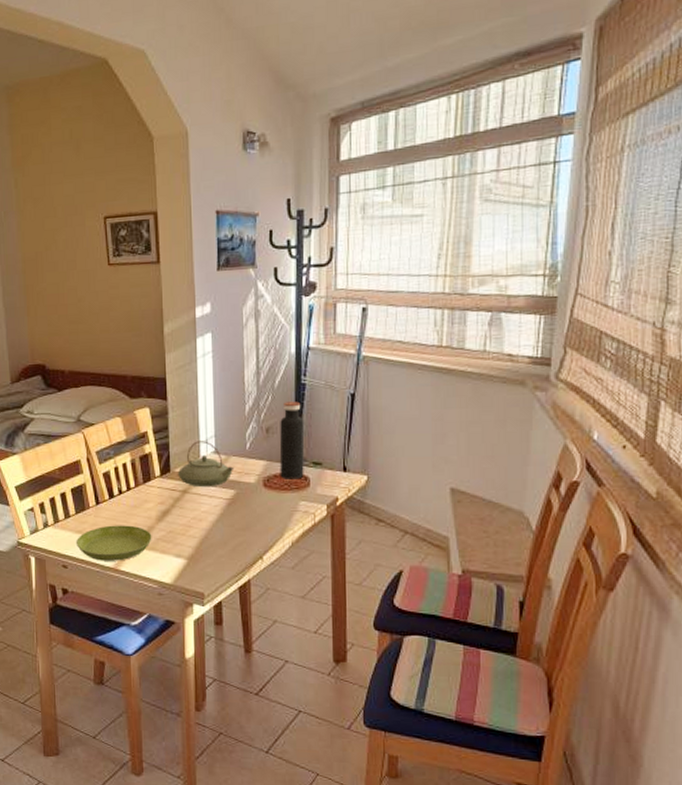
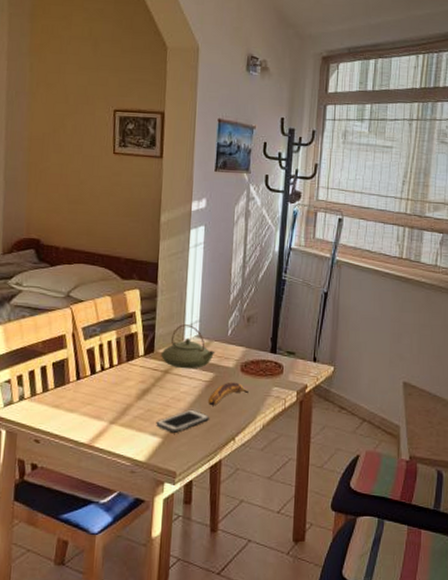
saucer: present [77,525,152,561] -> none [52,401,130,438]
cell phone: none [179,529,234,553] -> present [156,409,209,433]
banana: none [232,498,274,524] -> present [209,381,249,406]
water bottle: present [279,401,305,479] -> none [257,295,282,366]

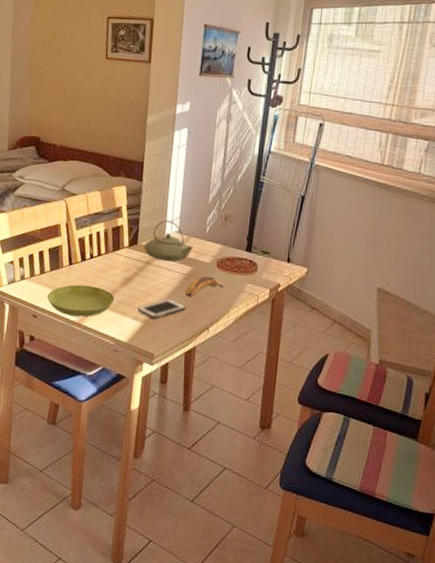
saucer: none [52,401,130,438] -> present [47,284,115,317]

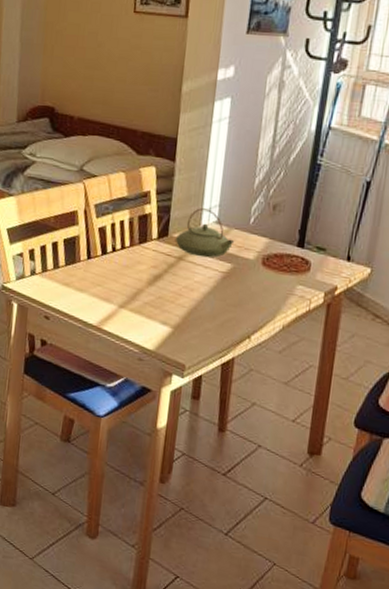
saucer: present [47,284,115,317] -> none [62,282,140,320]
cell phone: present [137,298,186,319] -> none [166,300,224,324]
banana: present [186,276,223,297] -> none [224,275,269,300]

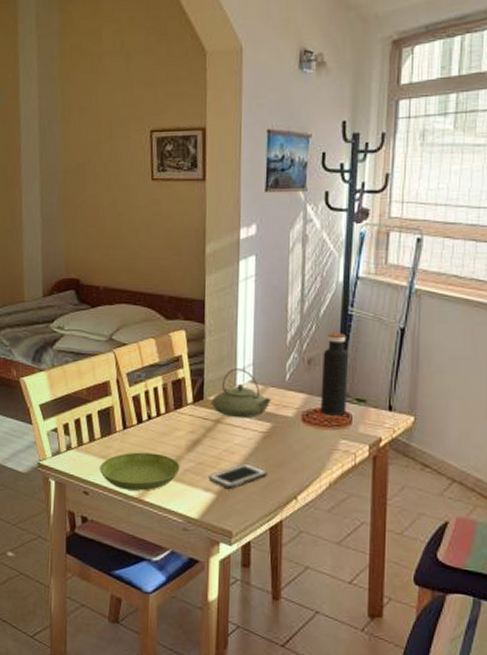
saucer: none [62,282,140,320] -> present [100,452,180,491]
cell phone: none [166,300,224,324] -> present [208,463,267,489]
water bottle: none [281,180,314,262] -> present [320,333,349,416]

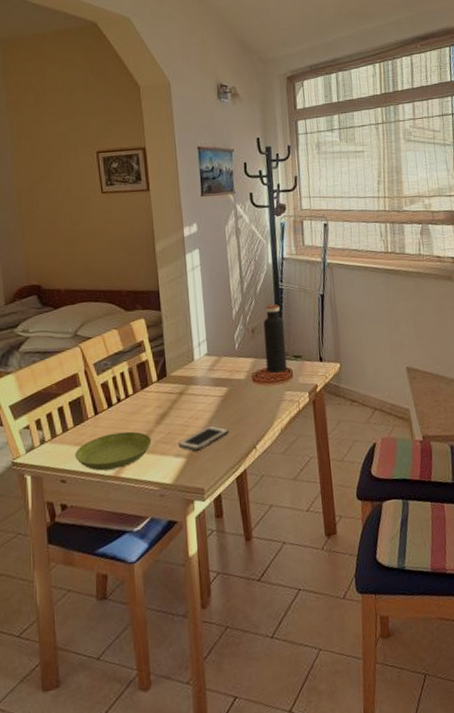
teapot: present [211,368,272,419] -> none [173,345,226,388]

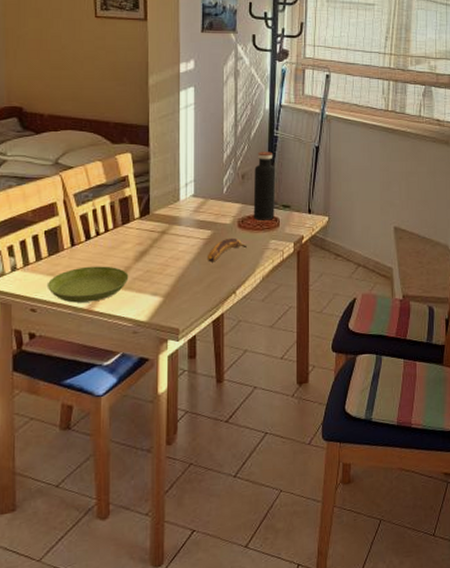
cell phone: present [178,425,229,451] -> none [156,267,209,291]
banana: none [226,392,263,419] -> present [208,237,247,262]

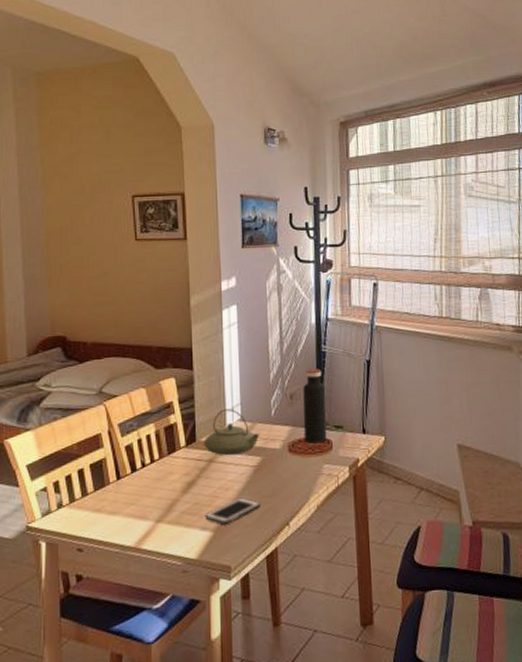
saucer: present [48,266,129,303] -> none [94,499,177,541]
teapot: none [156,185,212,229] -> present [203,409,260,456]
cell phone: none [156,267,209,291] -> present [205,497,260,525]
banana: present [208,237,247,262] -> none [258,463,299,492]

